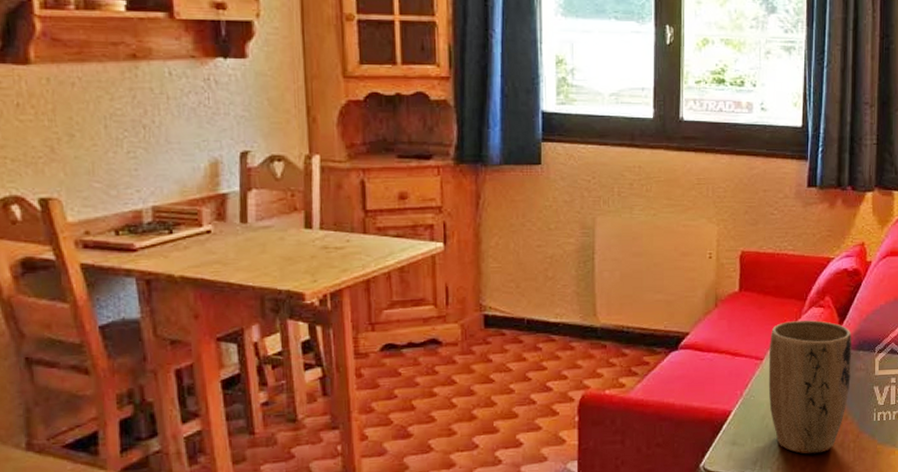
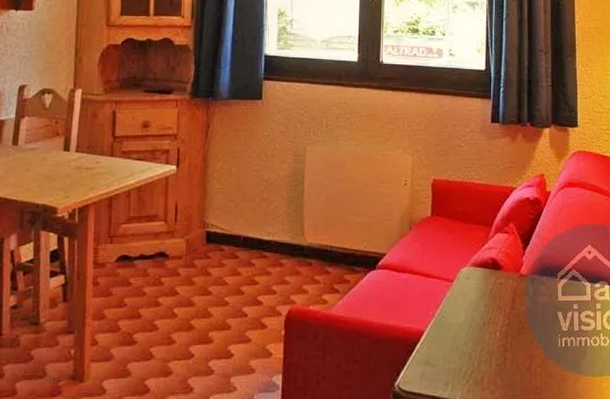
plant pot: present [768,320,852,454] -> none [458,246,536,378]

